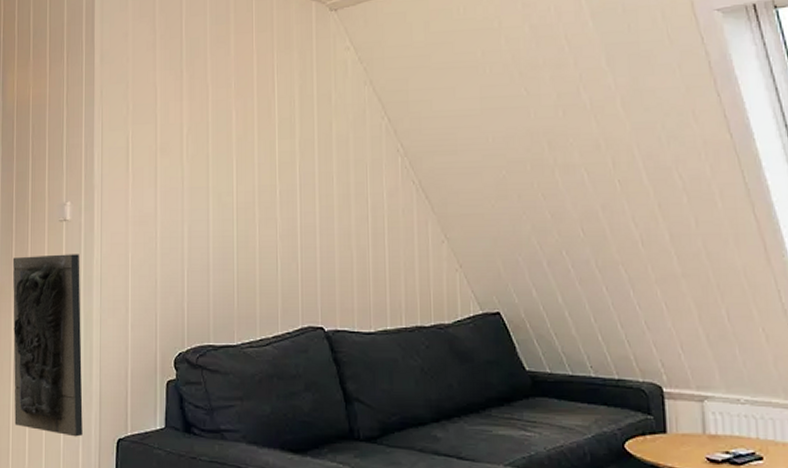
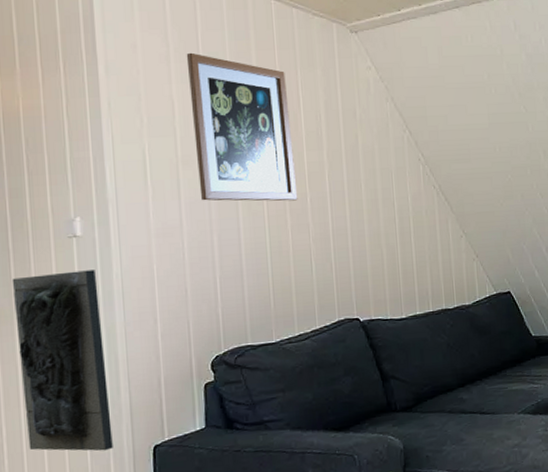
wall art: none [170,39,267,193] -> present [186,52,298,201]

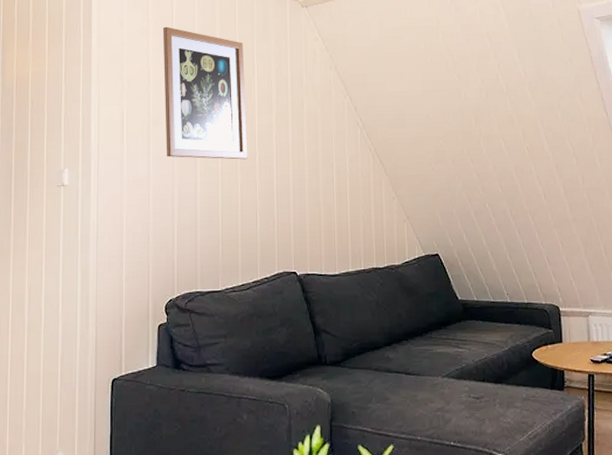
relief plaque: present [12,270,113,451] -> none [11,215,79,380]

